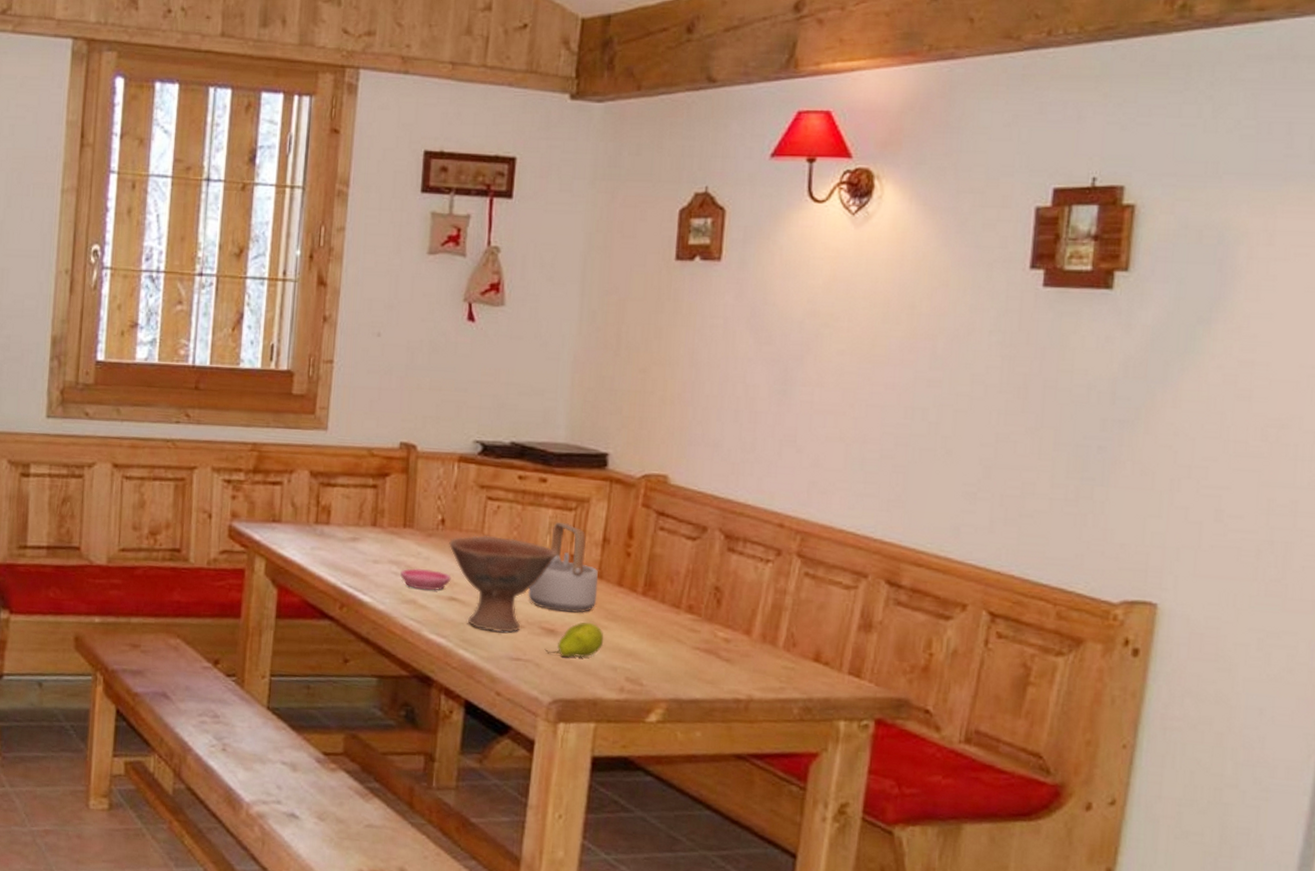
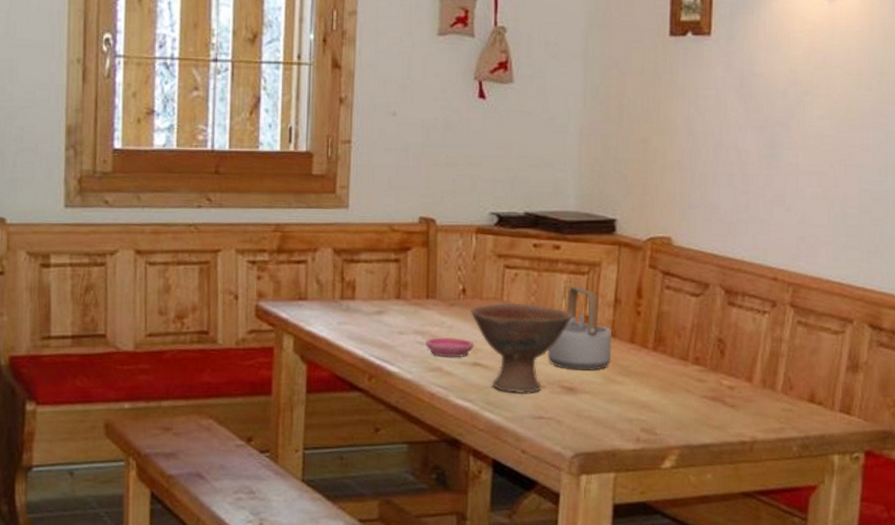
fruit: present [544,622,604,658] -> none [565,378,620,414]

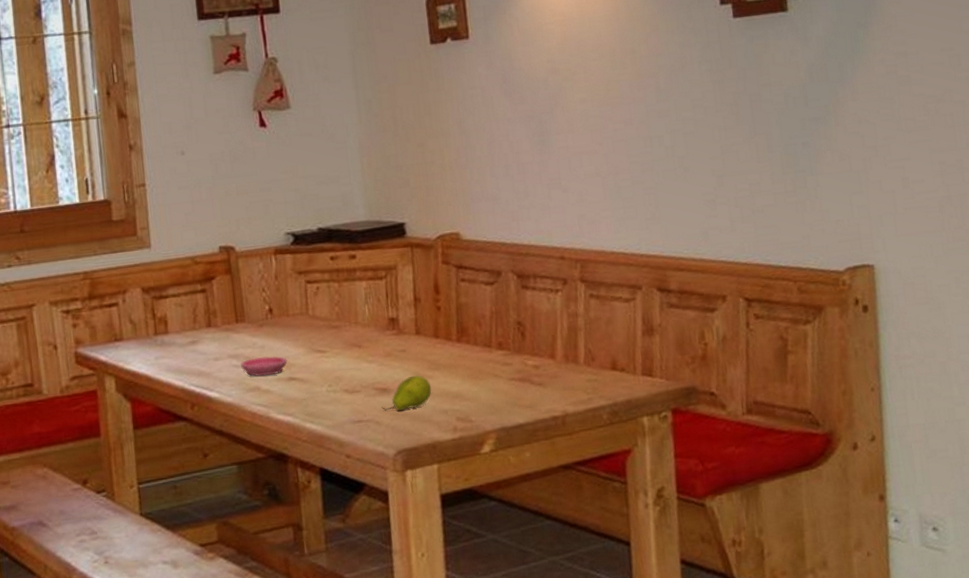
bowl: present [471,301,573,394] -> none [279,313,377,402]
teapot: present [547,287,612,371] -> none [357,291,420,372]
fruit: none [565,378,620,414] -> present [381,375,432,412]

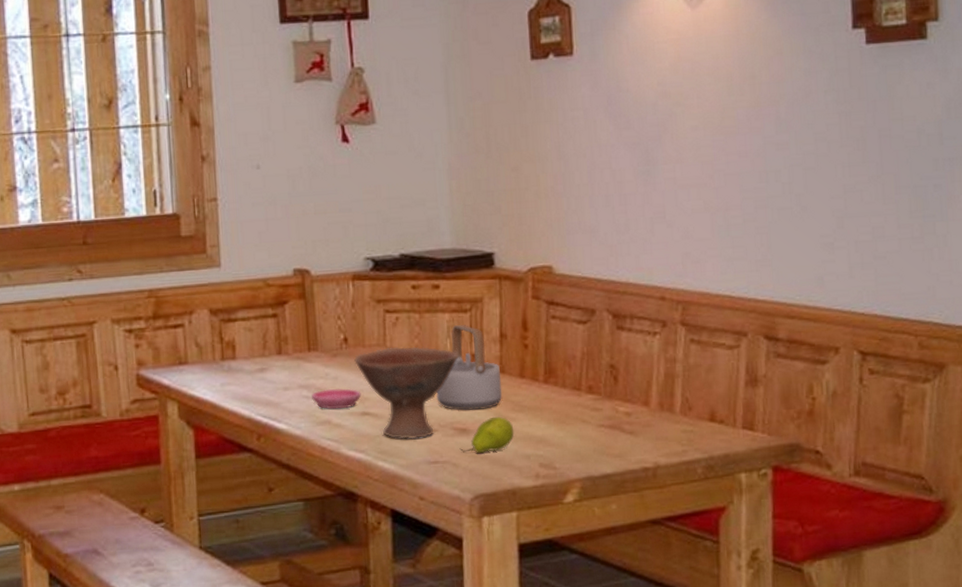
bowl: none [279,313,377,402] -> present [354,346,459,440]
teapot: none [357,291,420,372] -> present [436,325,503,411]

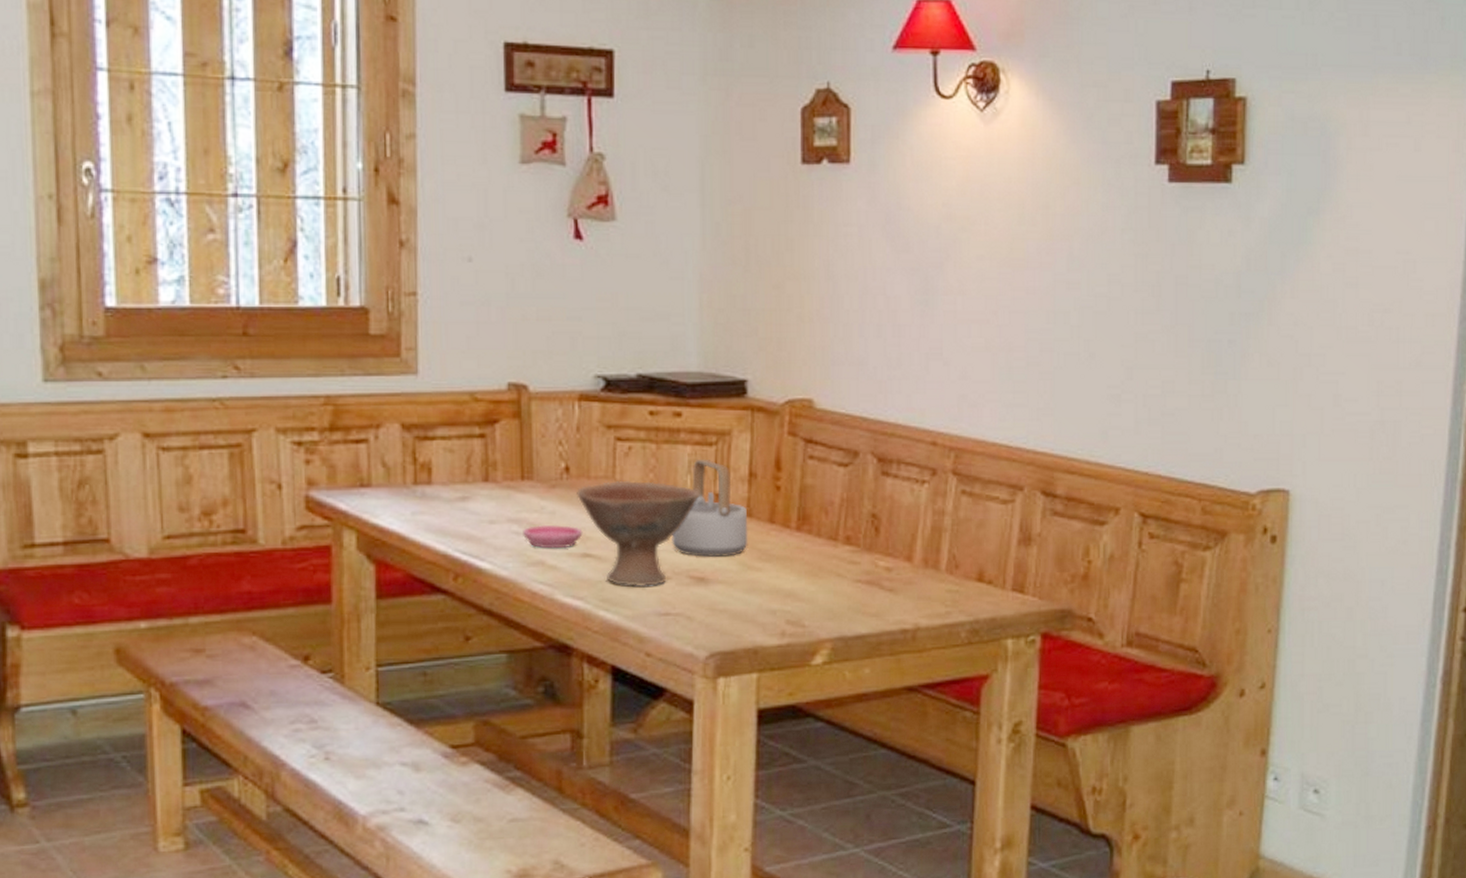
fruit: present [459,416,514,454] -> none [695,565,759,607]

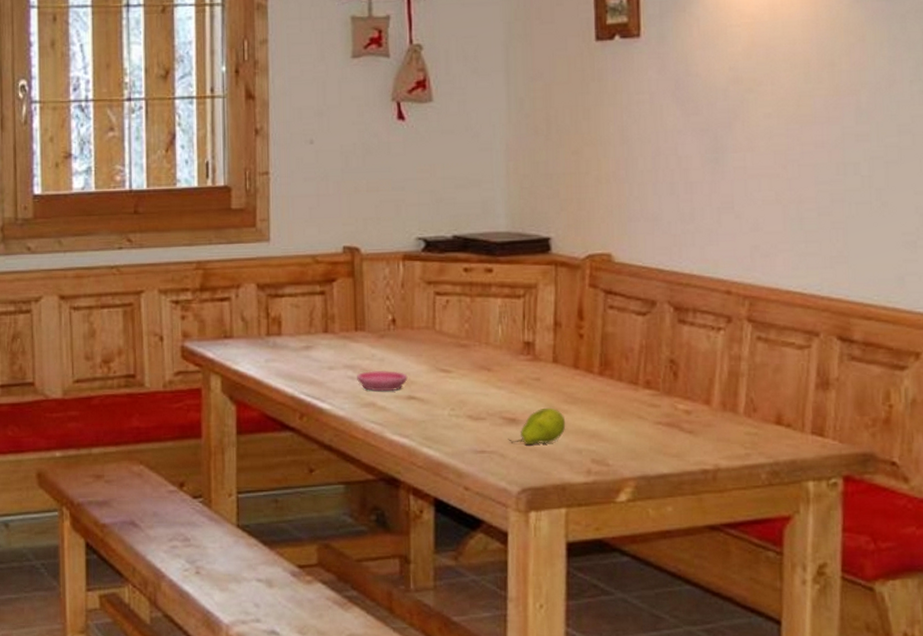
bowl: present [577,480,700,588] -> none [402,330,510,427]
teapot: present [672,460,748,557] -> none [485,311,555,400]
fruit: none [695,565,759,607] -> present [508,407,566,446]

